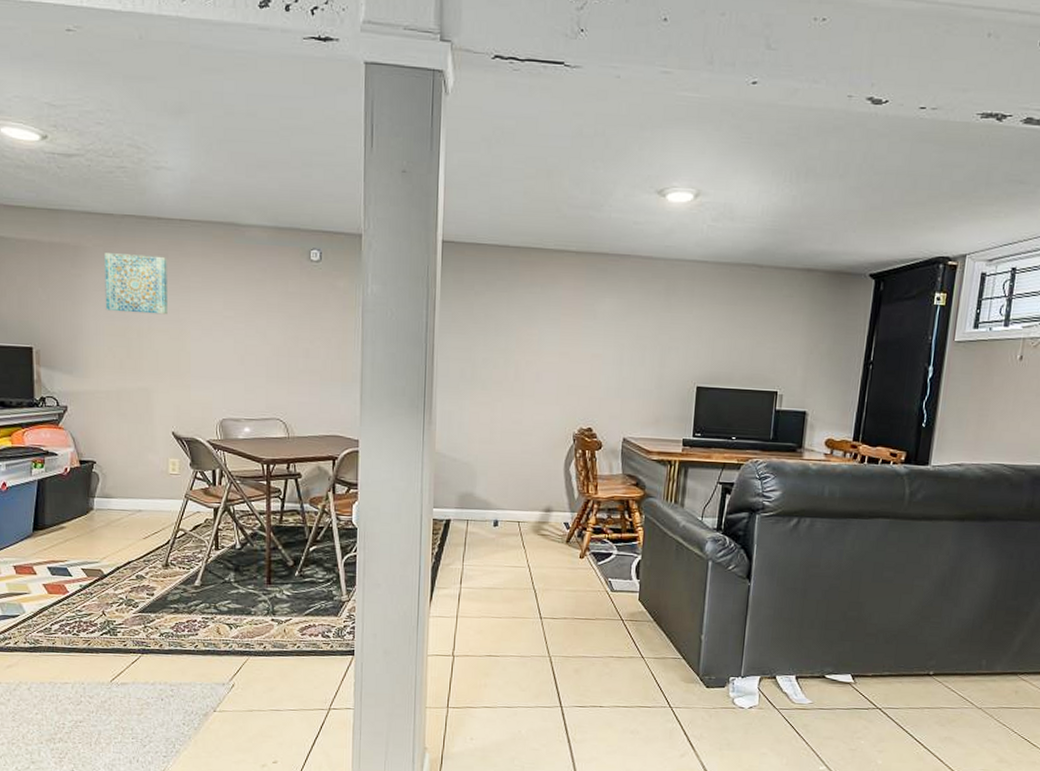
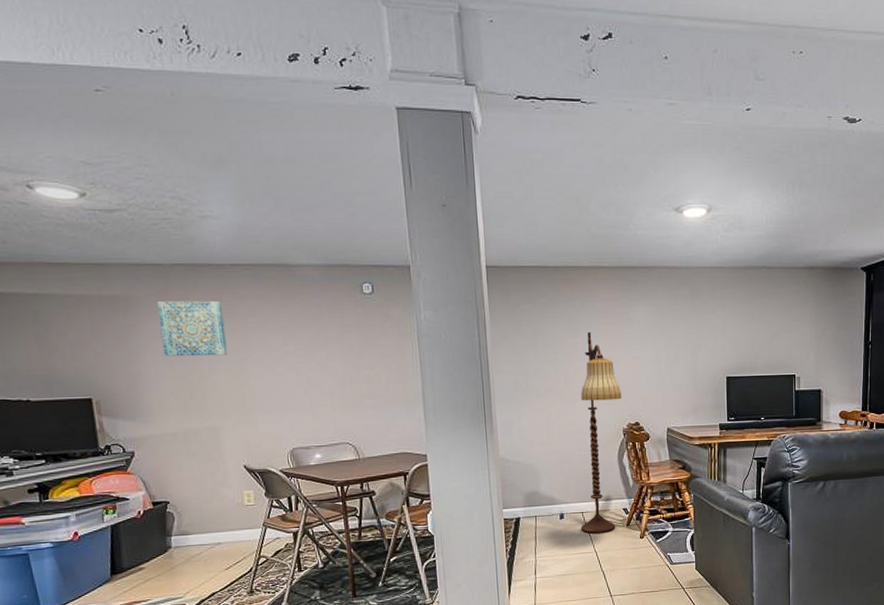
floor lamp: none [515,321,577,547] -> present [580,331,622,534]

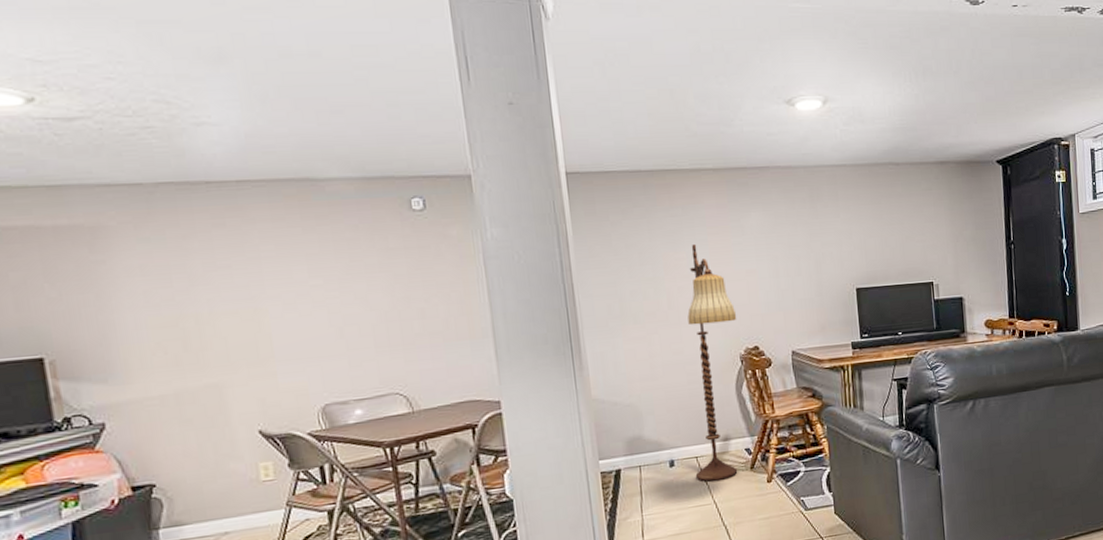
wall art: present [157,300,228,357] -> none [136,226,234,300]

